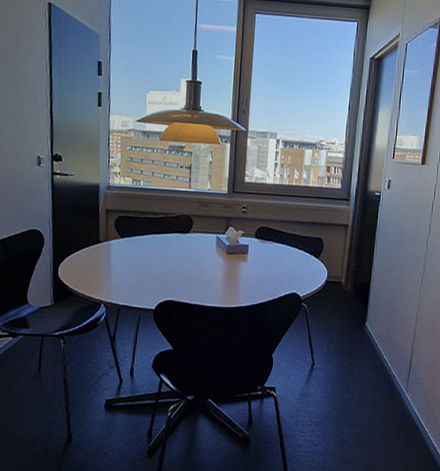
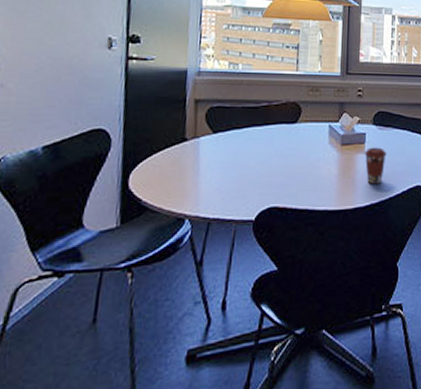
coffee cup: none [247,257,267,289] -> present [364,147,387,184]

